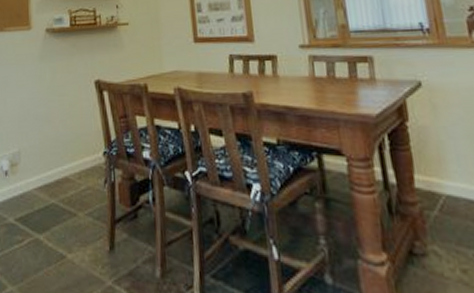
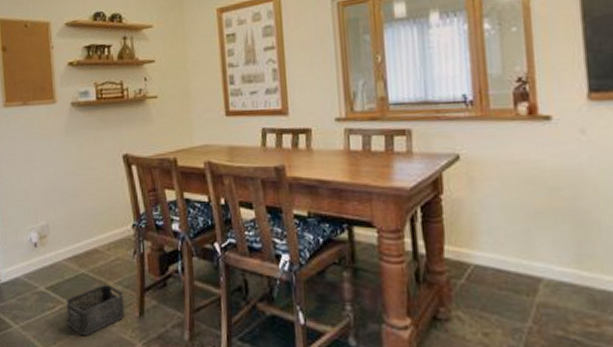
storage bin: none [35,215,95,273] -> present [65,284,125,336]

